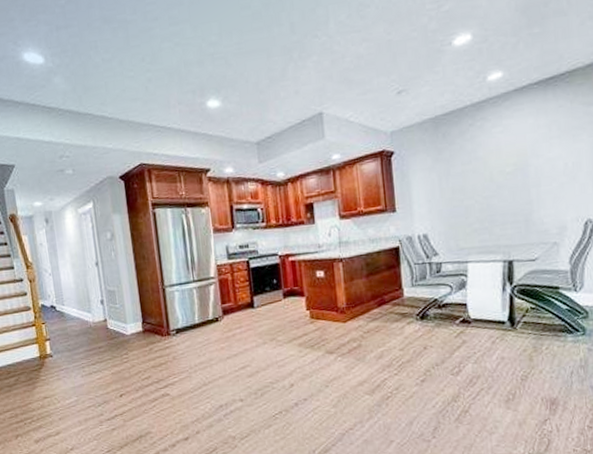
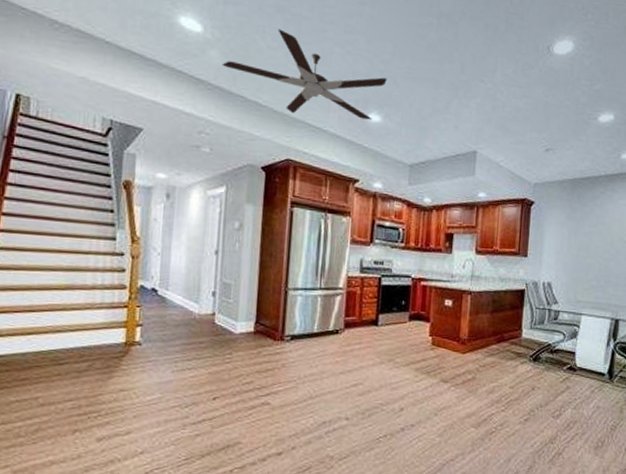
ceiling fan: none [66,39,219,119] -> present [222,29,387,120]

